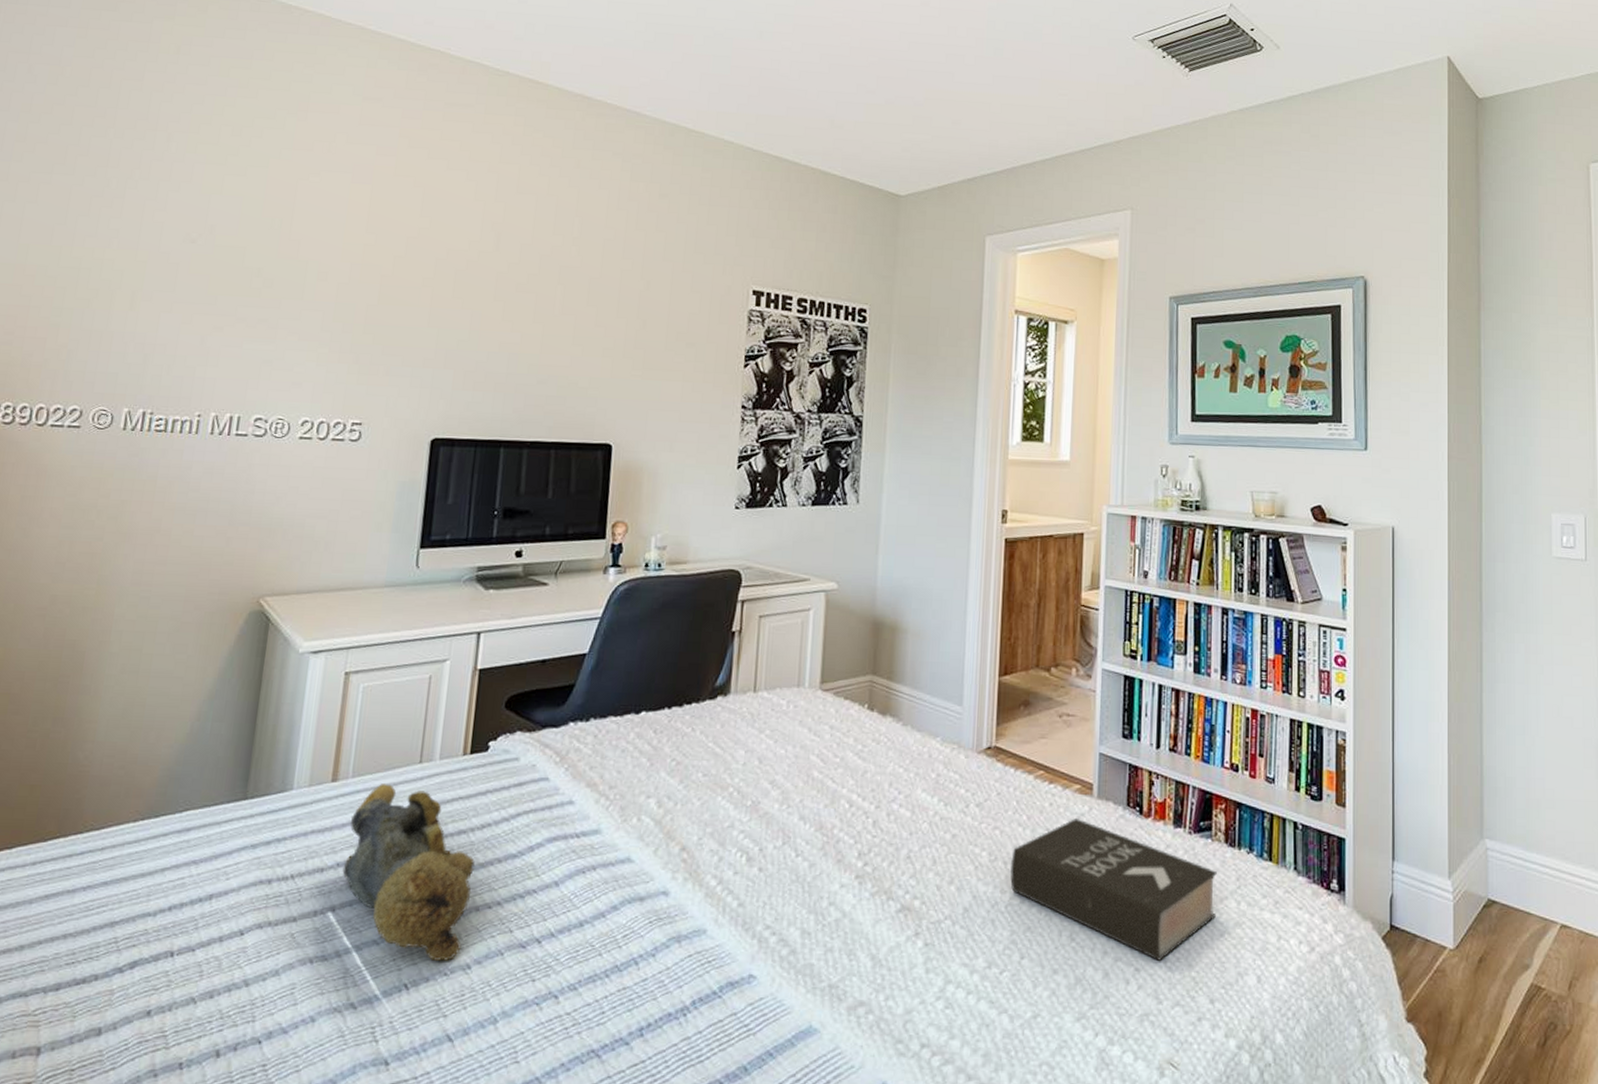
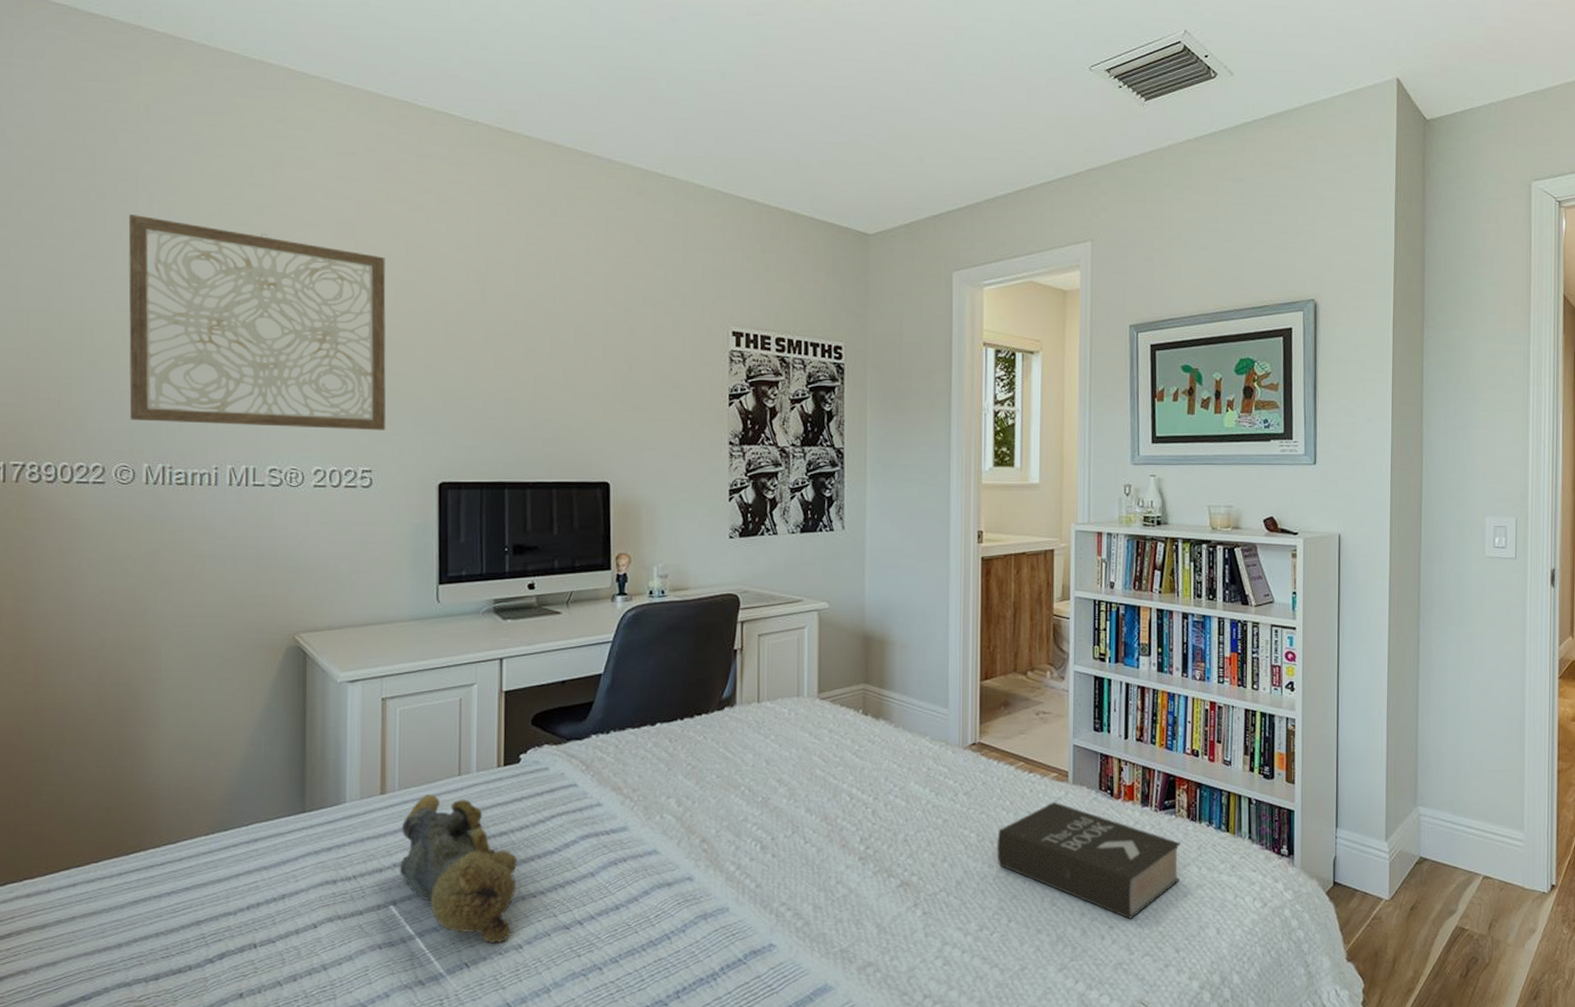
wall art: none [116,152,401,381] -> present [128,213,386,430]

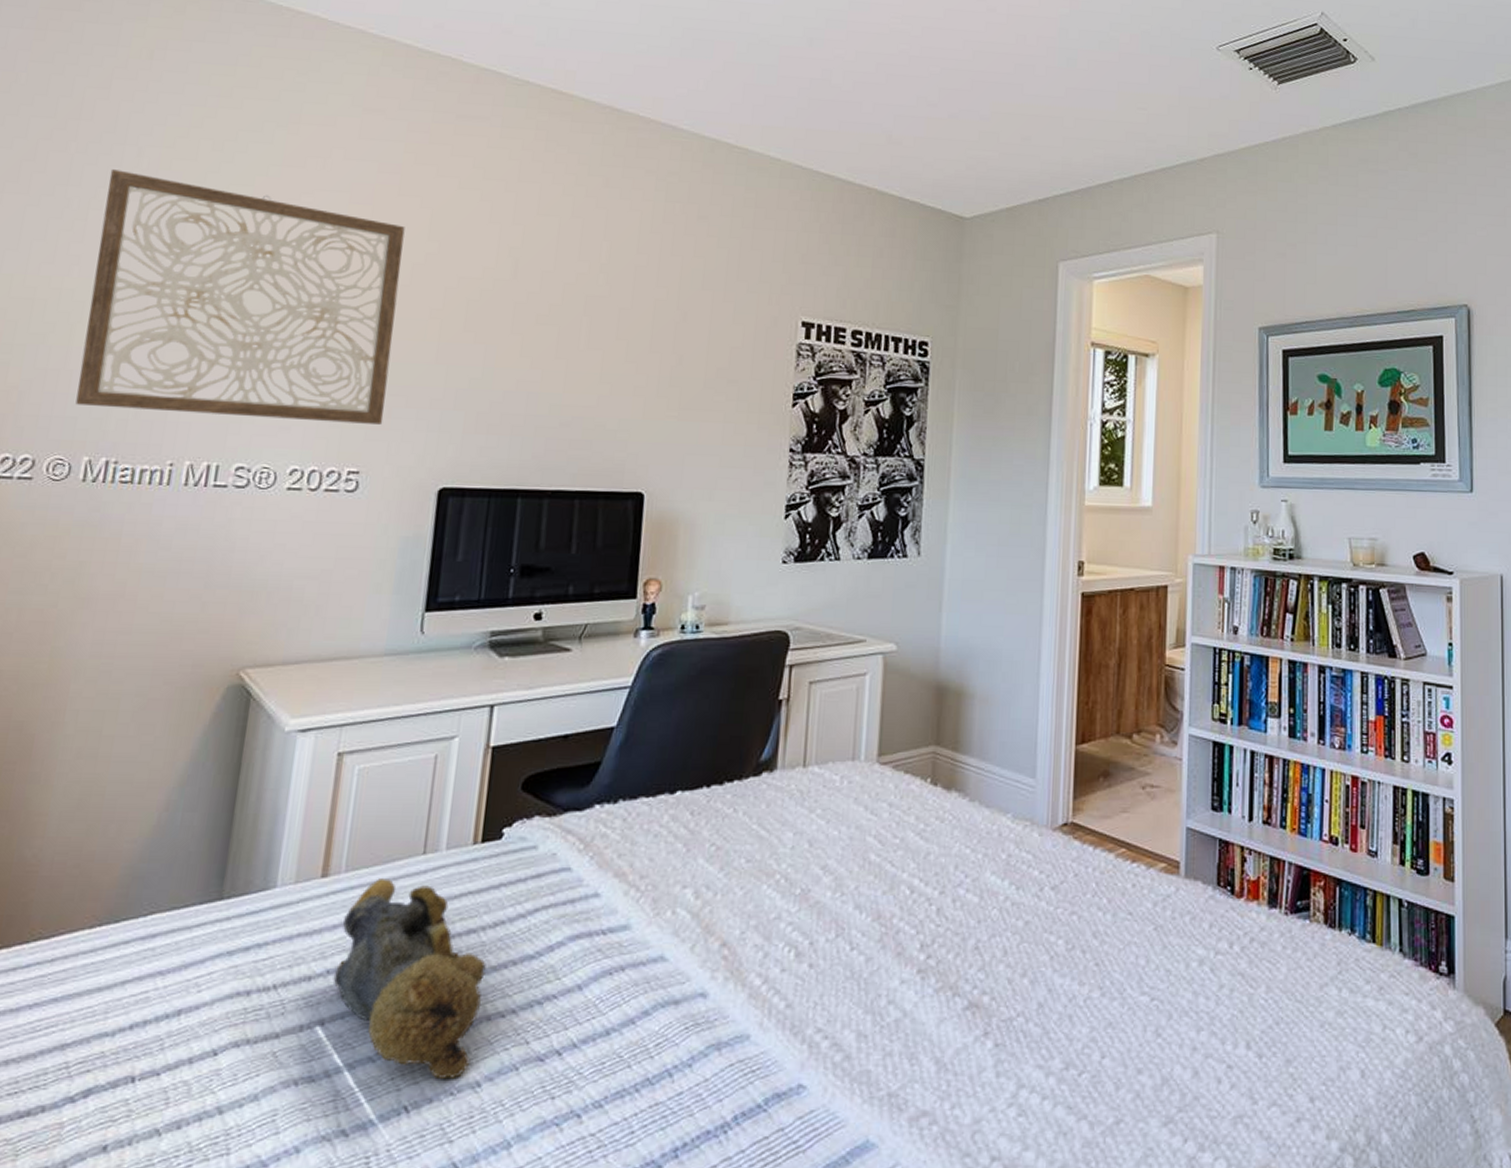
book: present [997,802,1181,920] -> none [1089,901,1316,1058]

